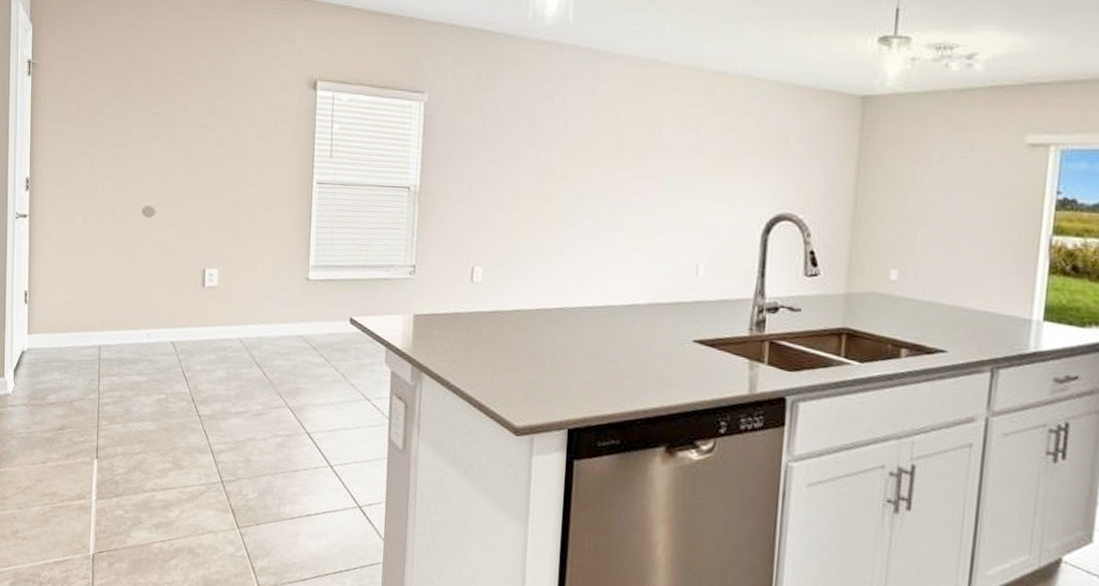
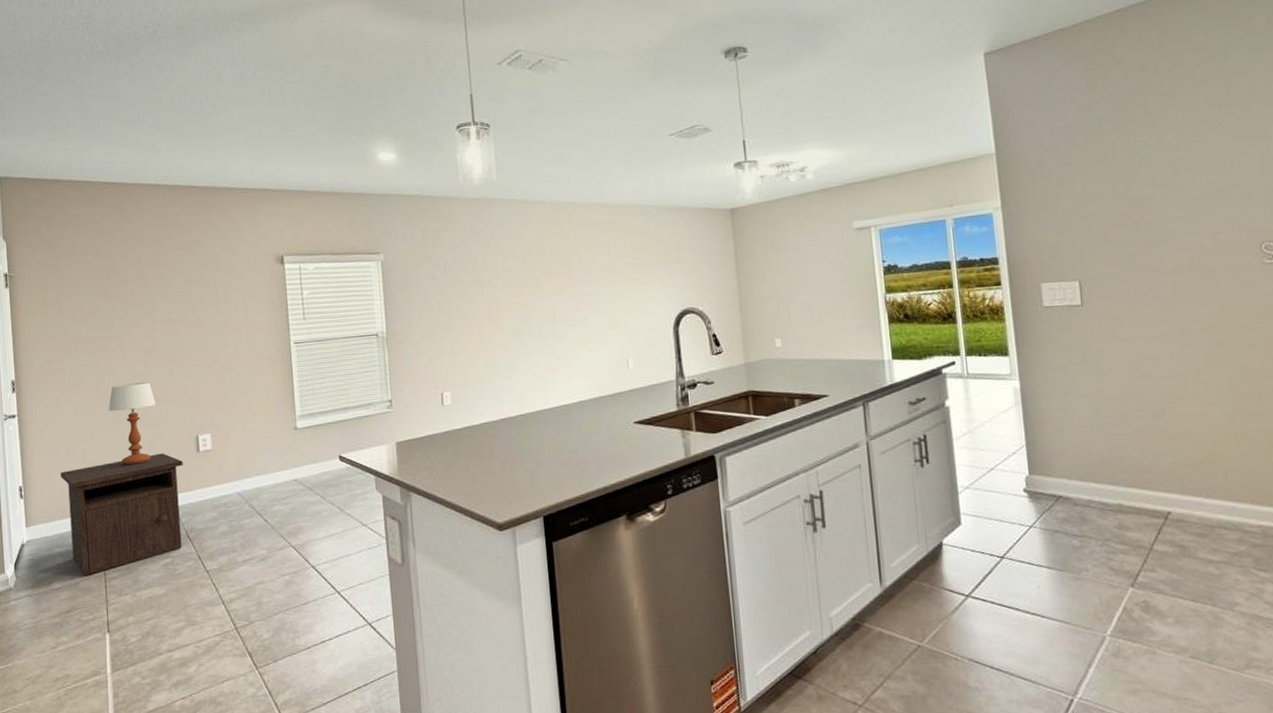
nightstand: none [65,281,187,396] -> present [60,453,183,576]
table lamp: none [117,199,166,289] -> present [108,381,157,466]

